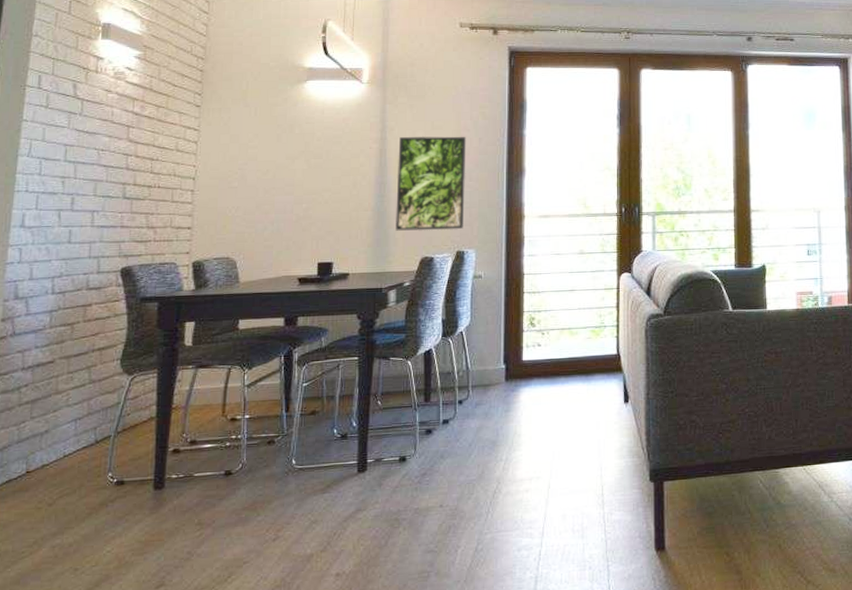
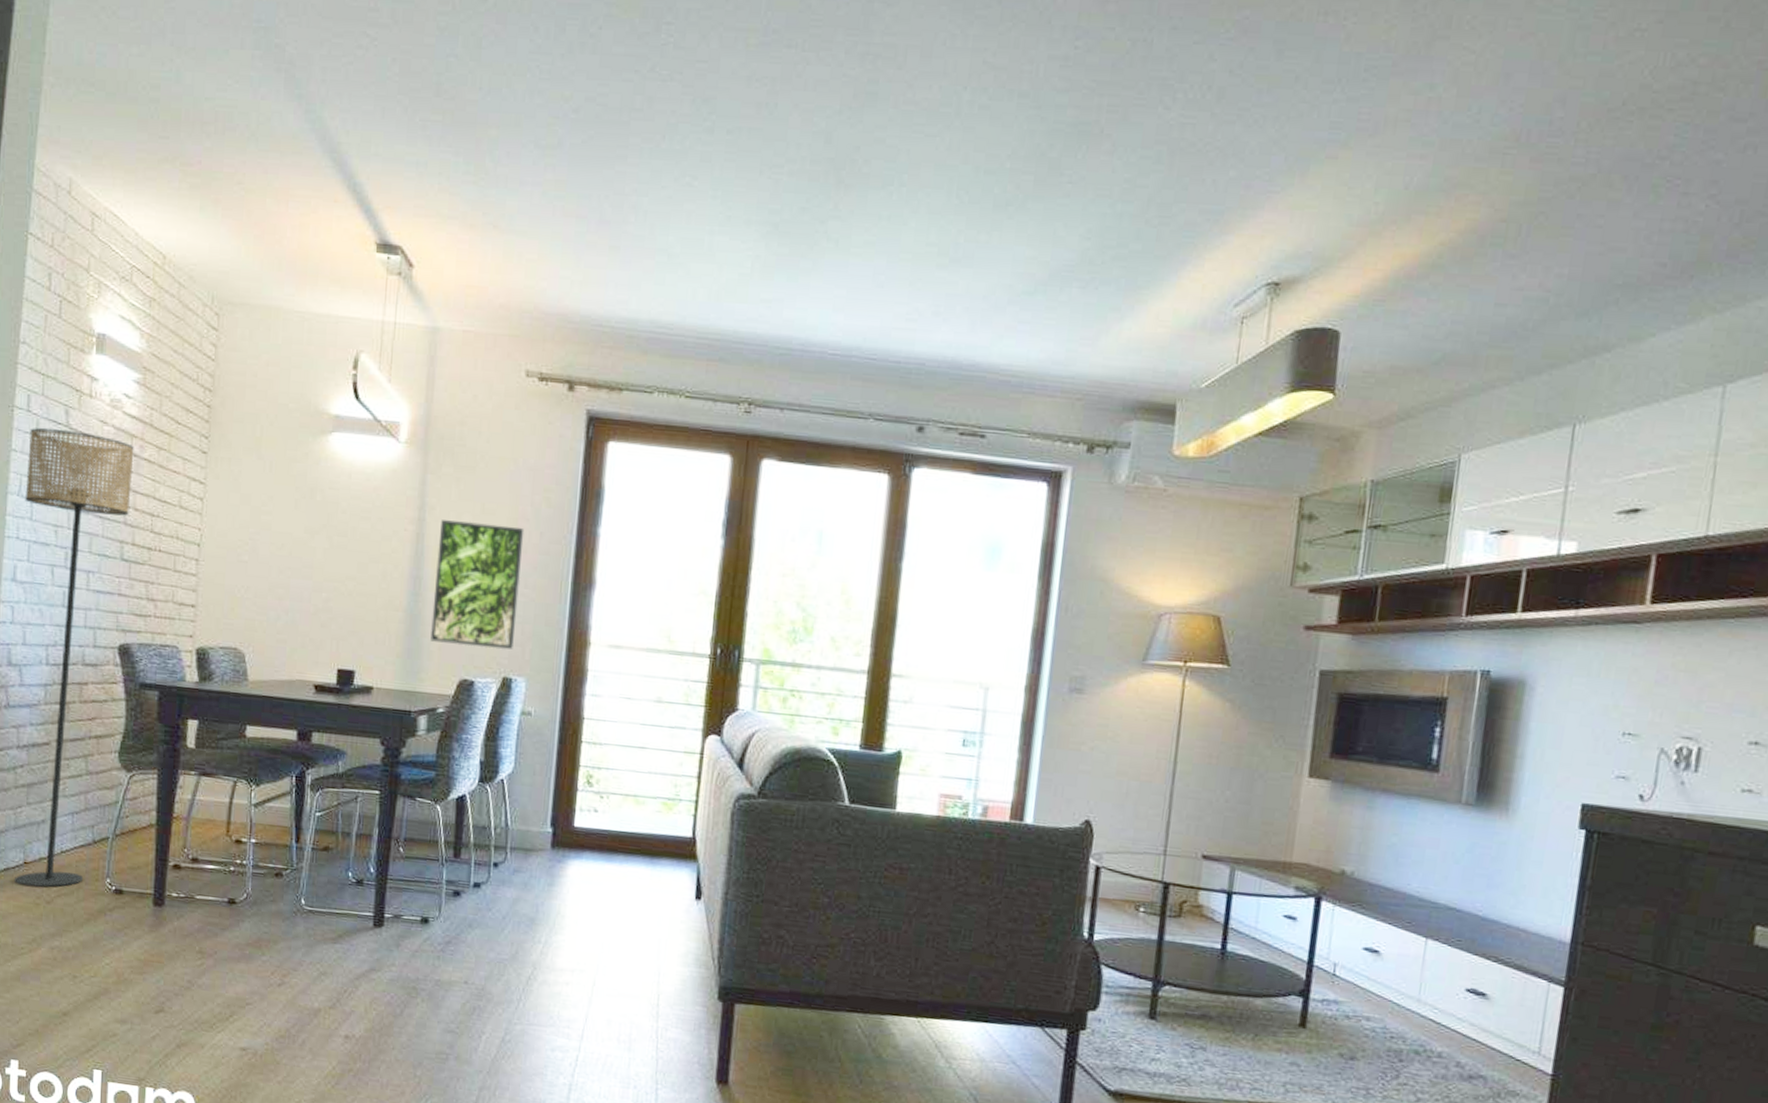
floor lamp: none [15,100,136,494] -> present [13,427,134,888]

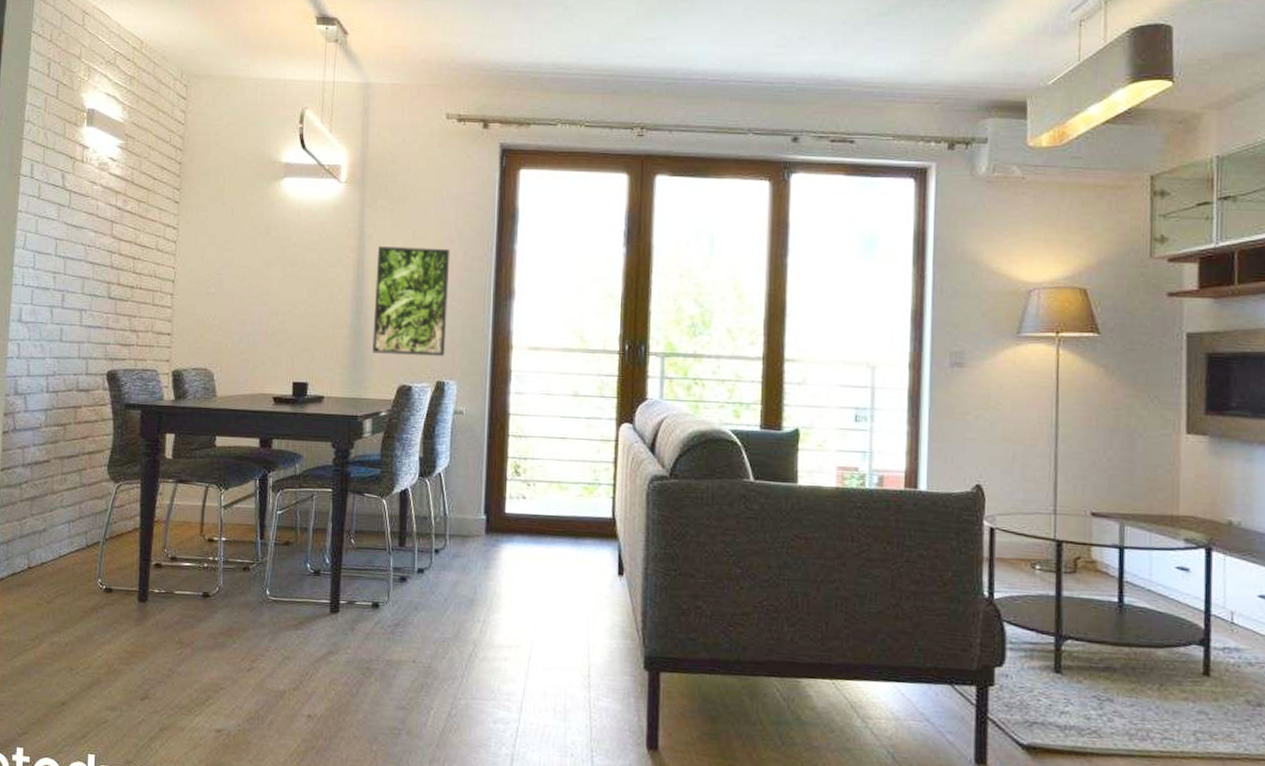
floor lamp: present [13,427,134,888] -> none [19,190,119,590]

